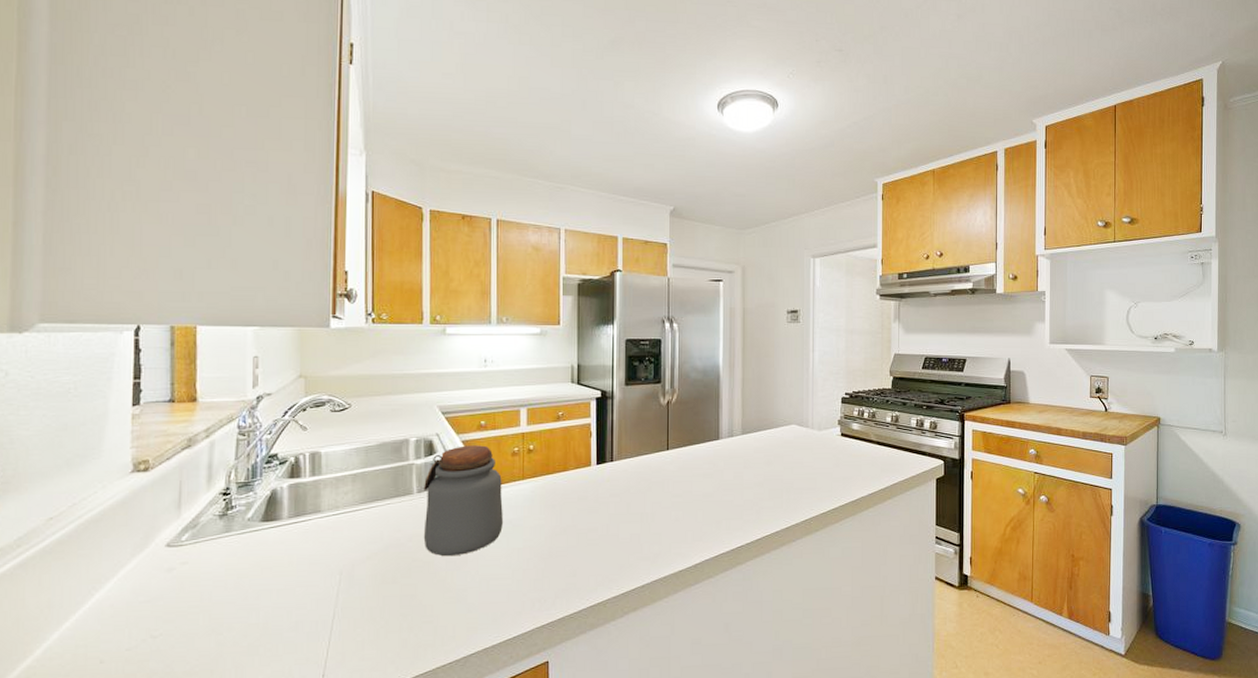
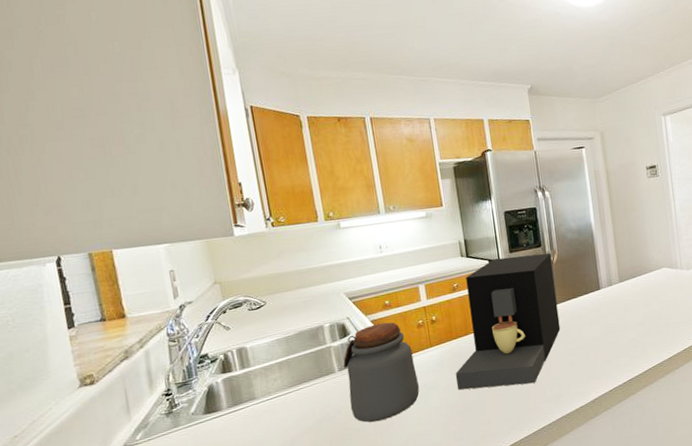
coffee maker: none [545,390,670,536] -> present [455,253,561,390]

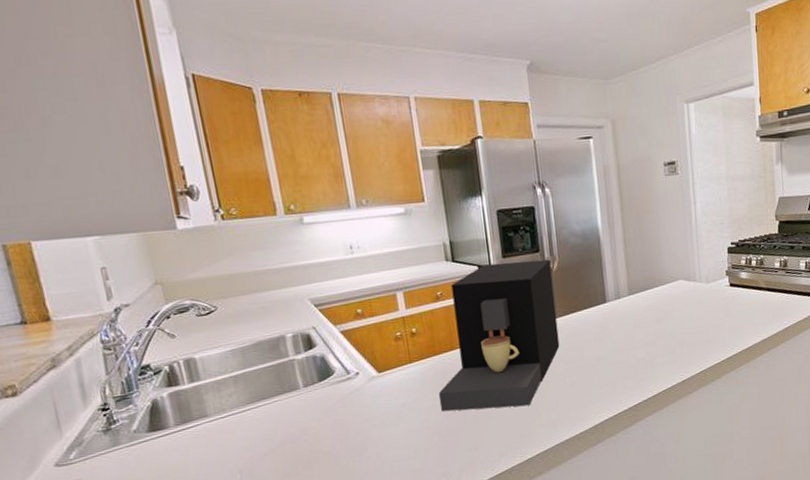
jar: present [343,322,420,423] -> none [308,333,398,445]

